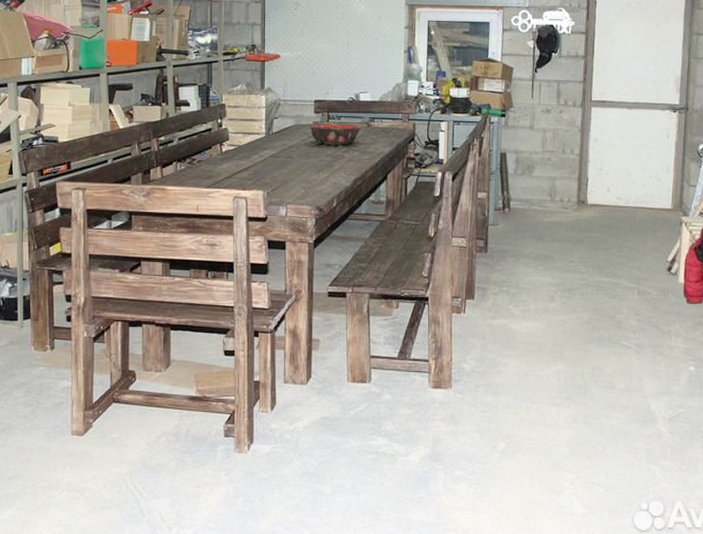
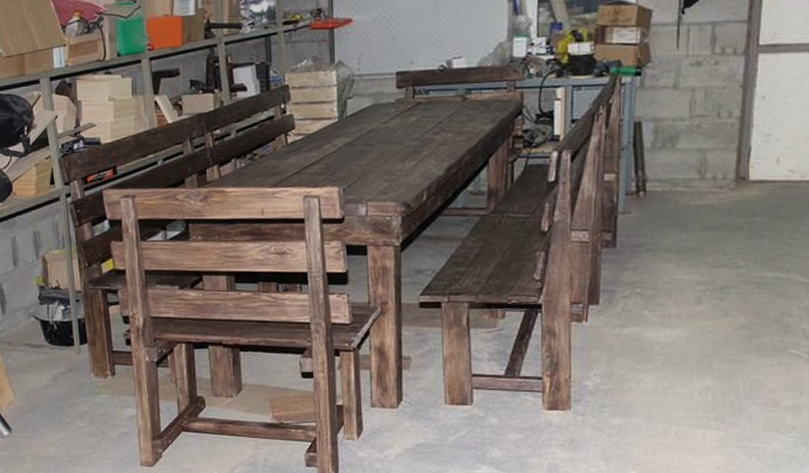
decorative bowl: present [309,125,362,146] -> none [391,100,456,127]

